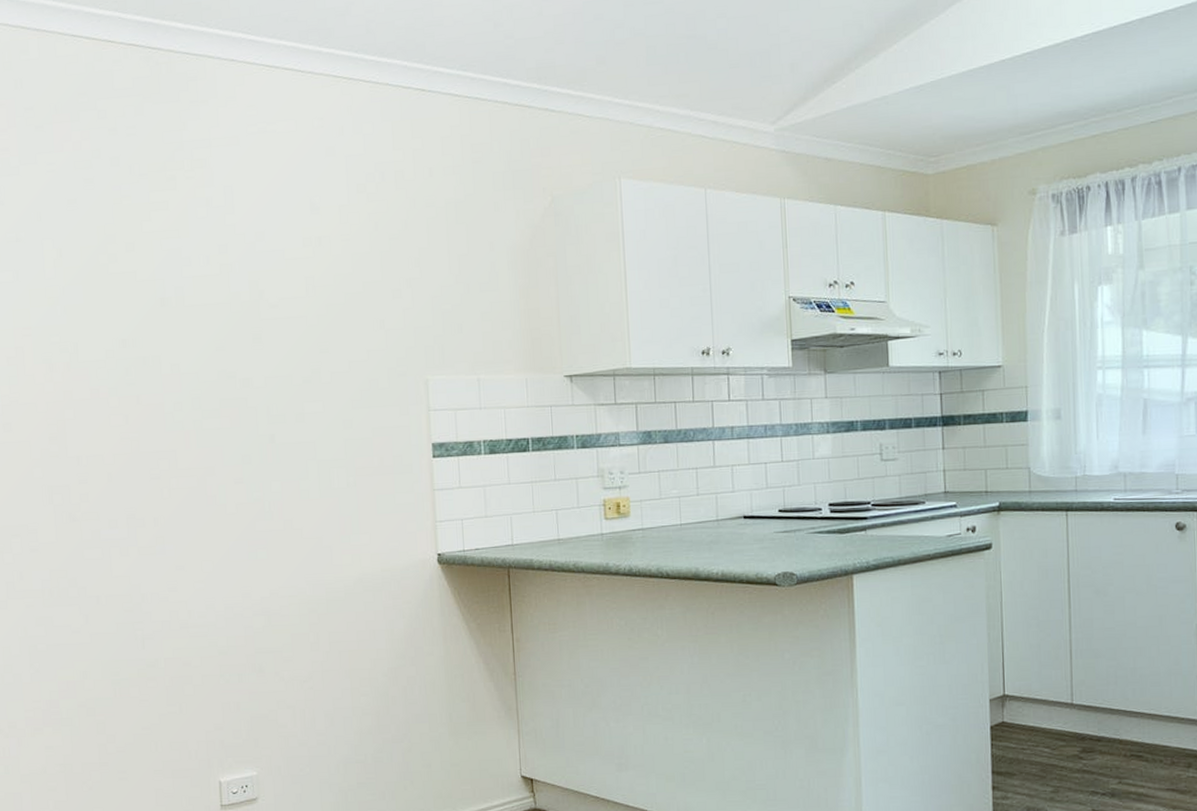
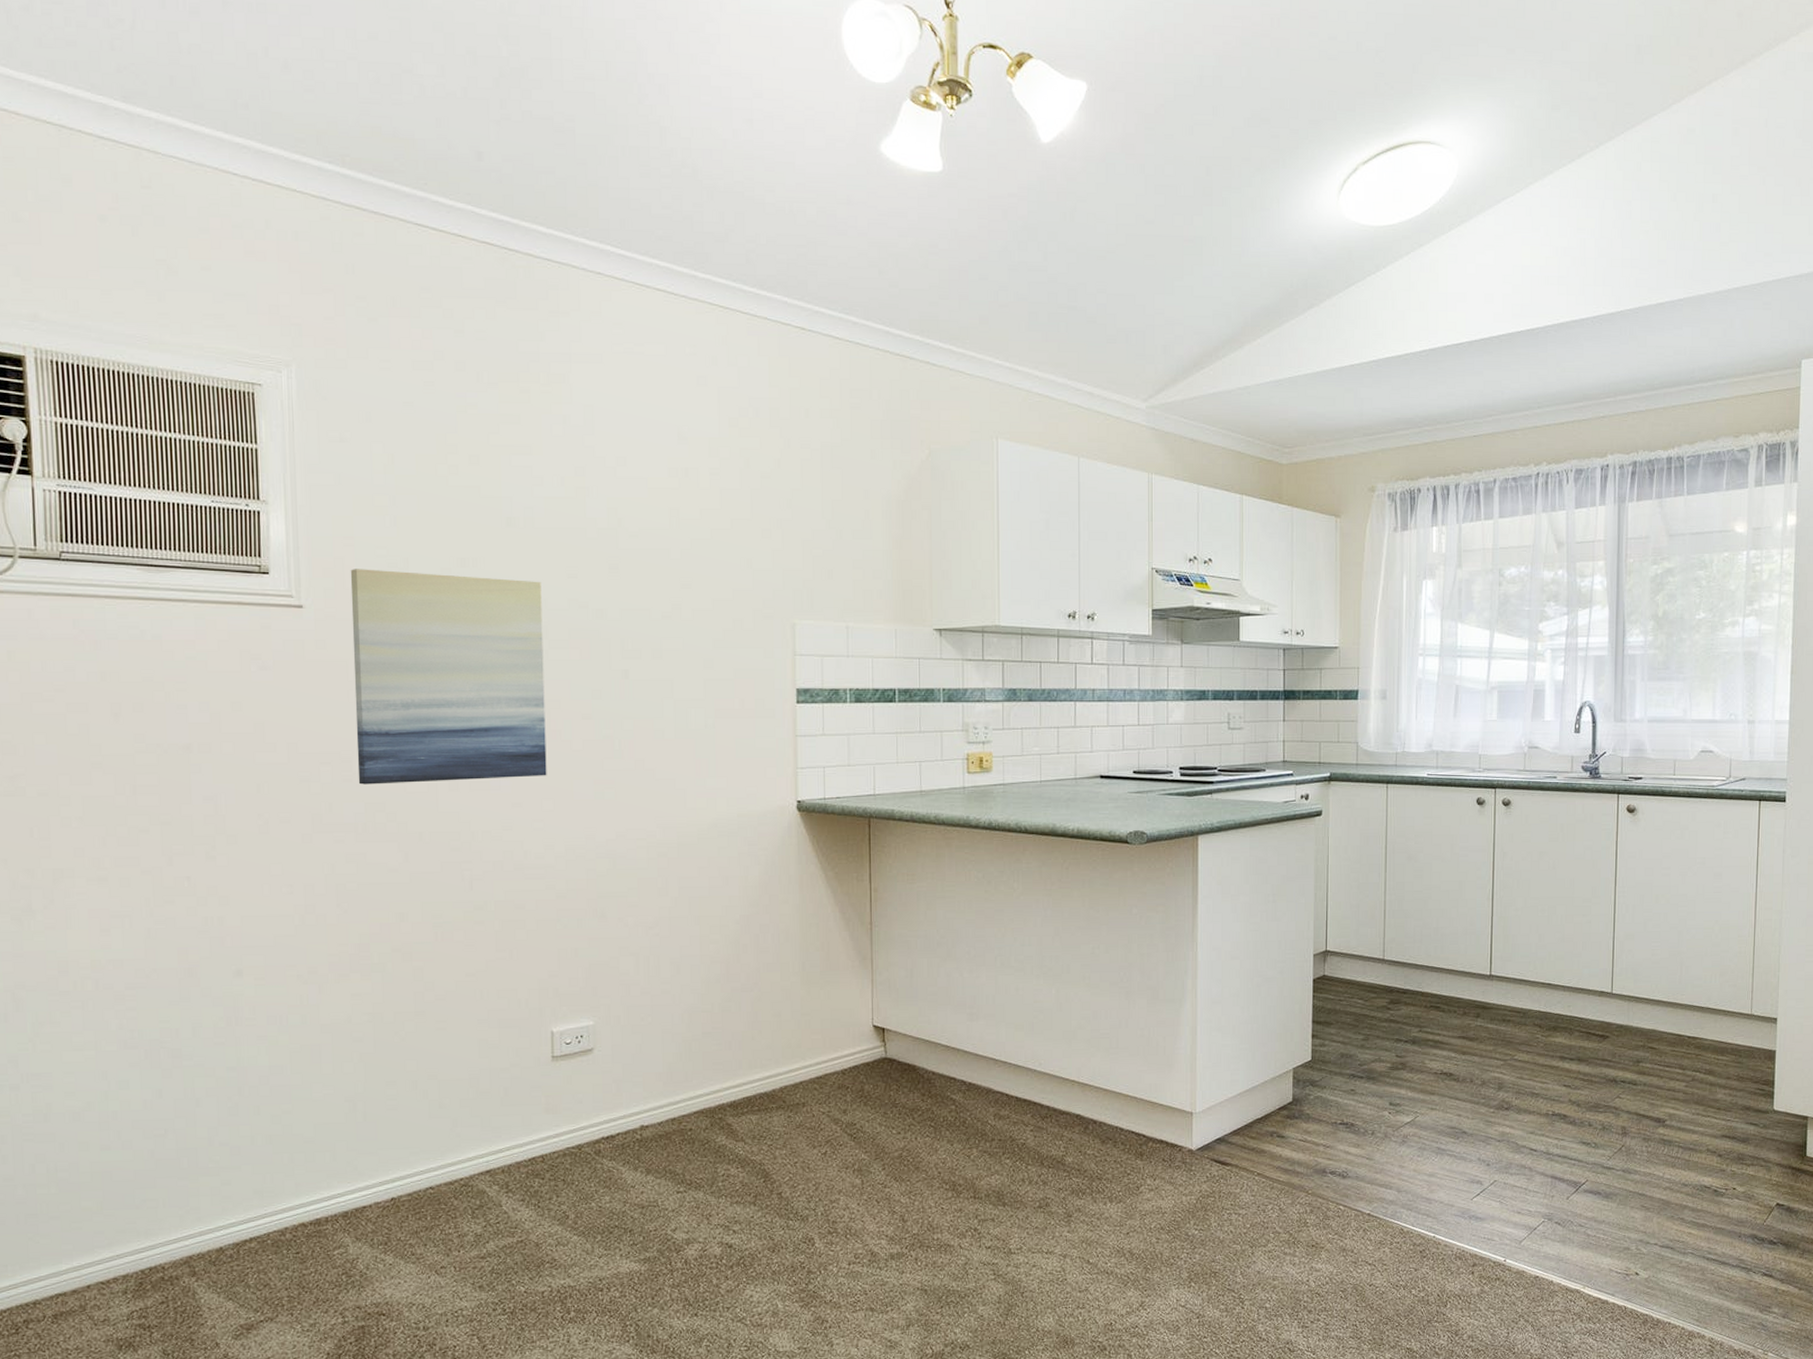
wall art: none [29,355,206,554] -> present [350,569,547,785]

